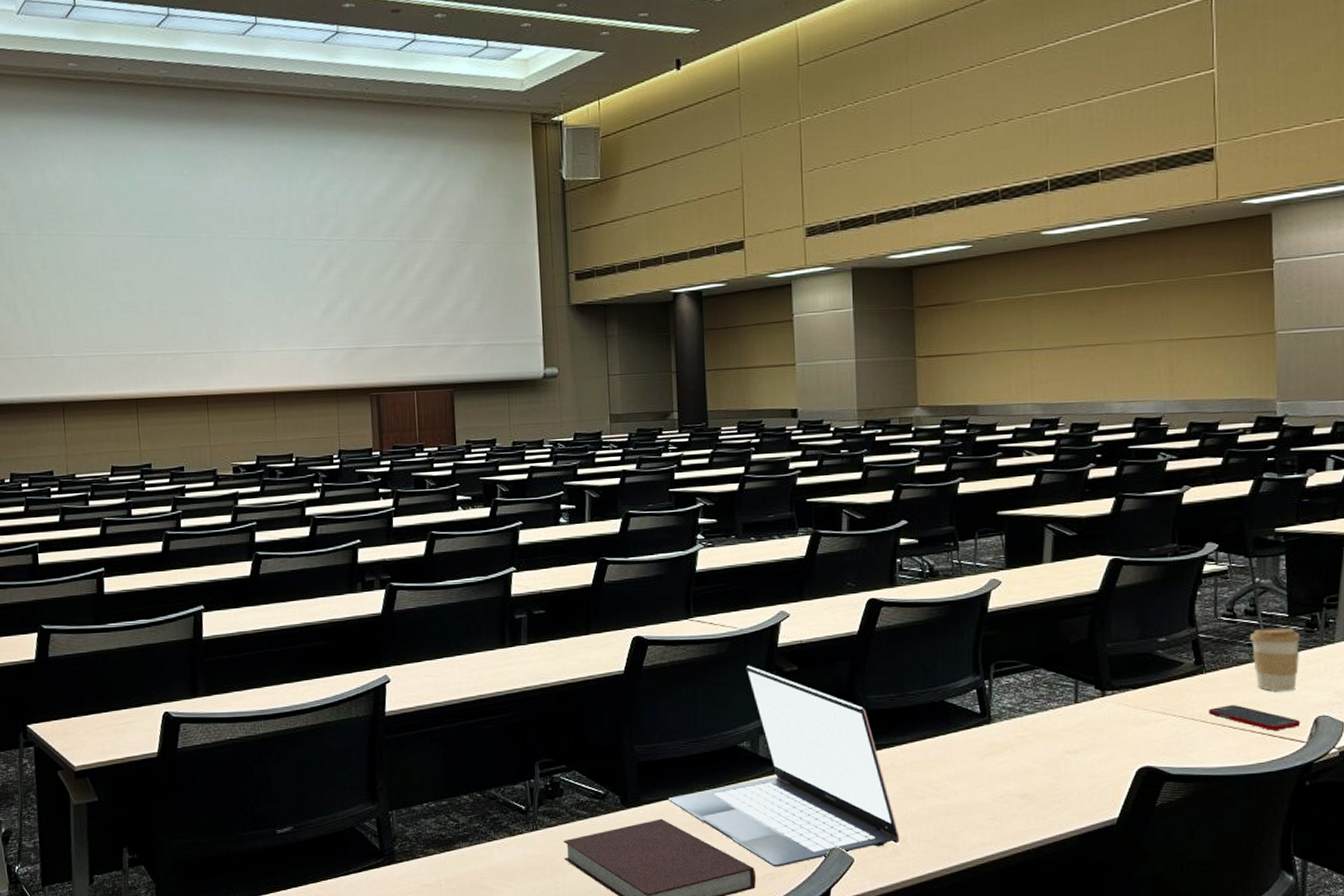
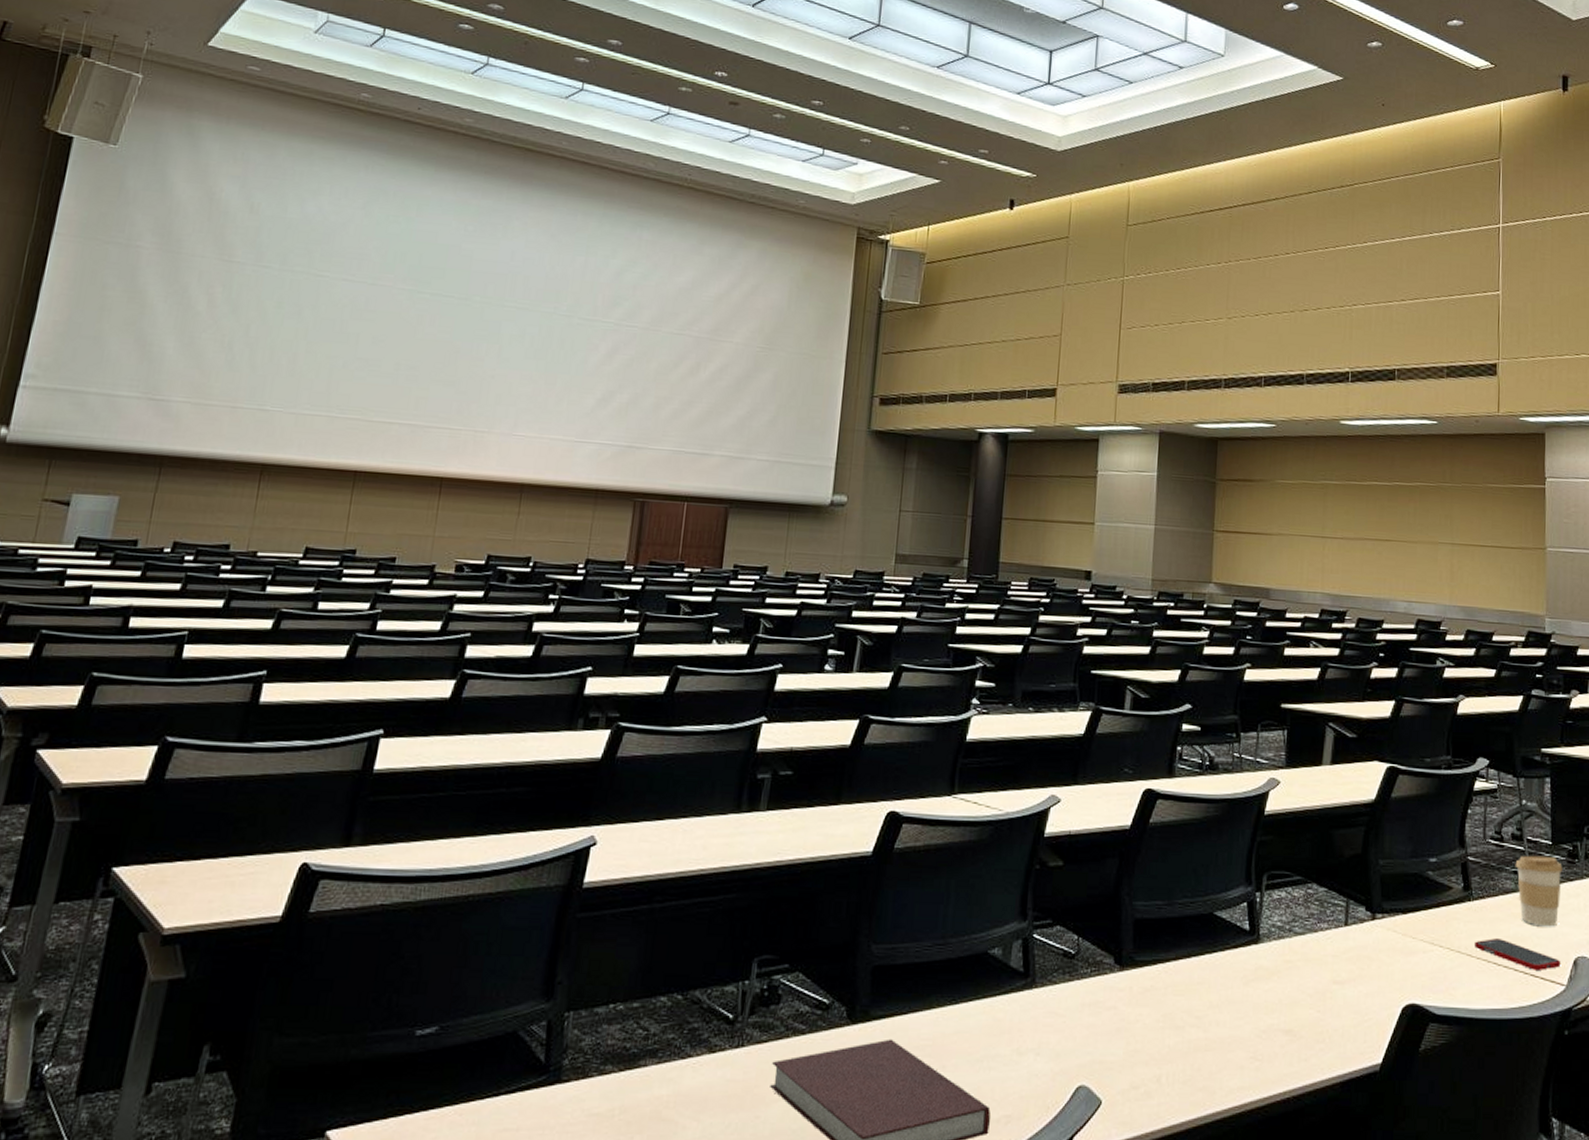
laptop: present [669,666,900,867] -> none [902,857,1154,1108]

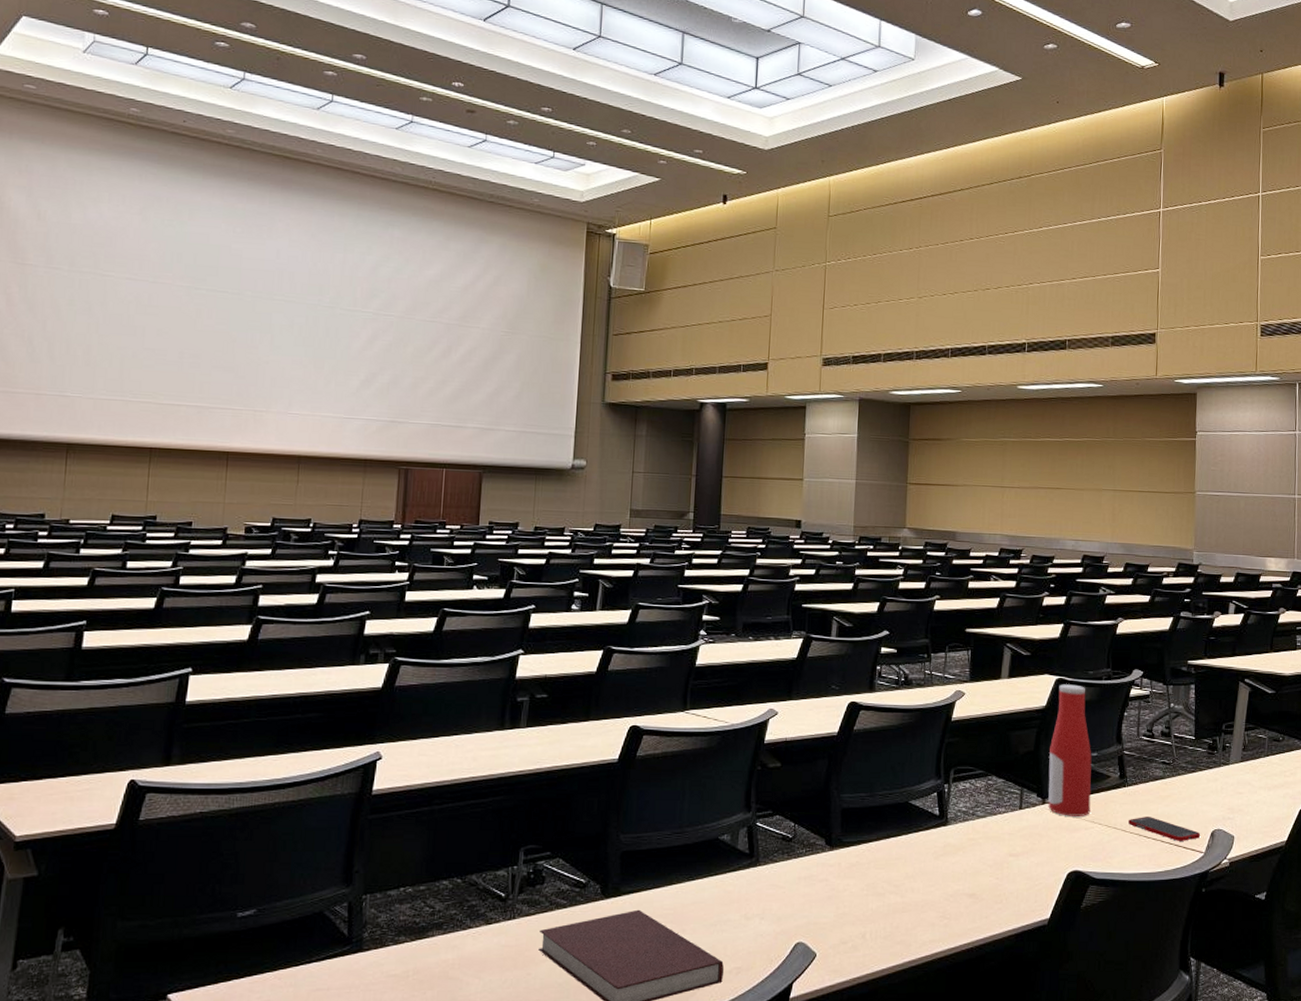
bottle: none [1379,773,1430,936] -> present [1048,684,1092,816]
coffee cup: present [1515,855,1563,927] -> none [1163,748,1204,806]

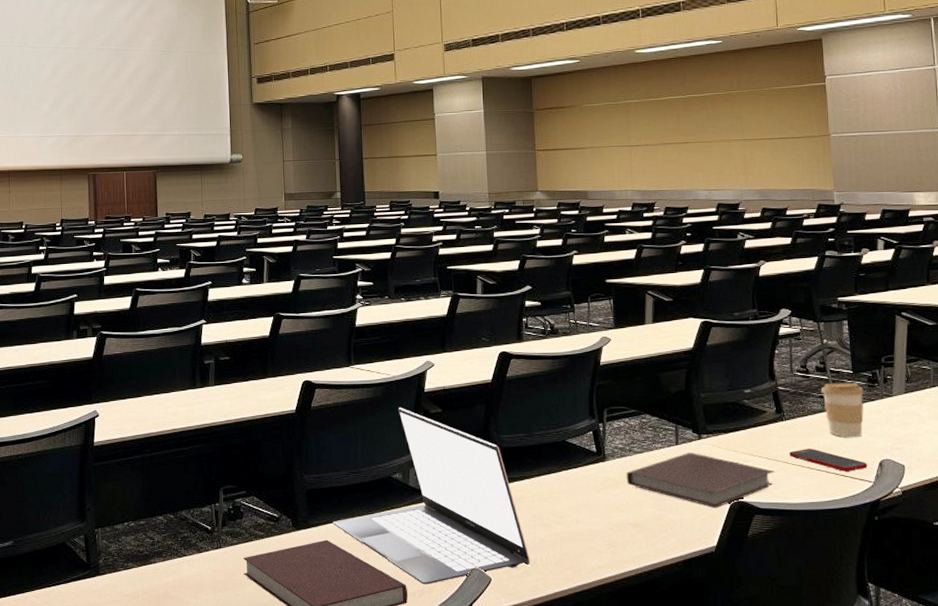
laptop: none [648,760,860,961] -> present [333,408,530,585]
notebook: none [966,817,1113,877] -> present [626,452,775,508]
bottle: present [1048,684,1092,816] -> none [701,326,749,450]
coffee cup: none [1163,748,1204,806] -> present [820,382,864,438]

